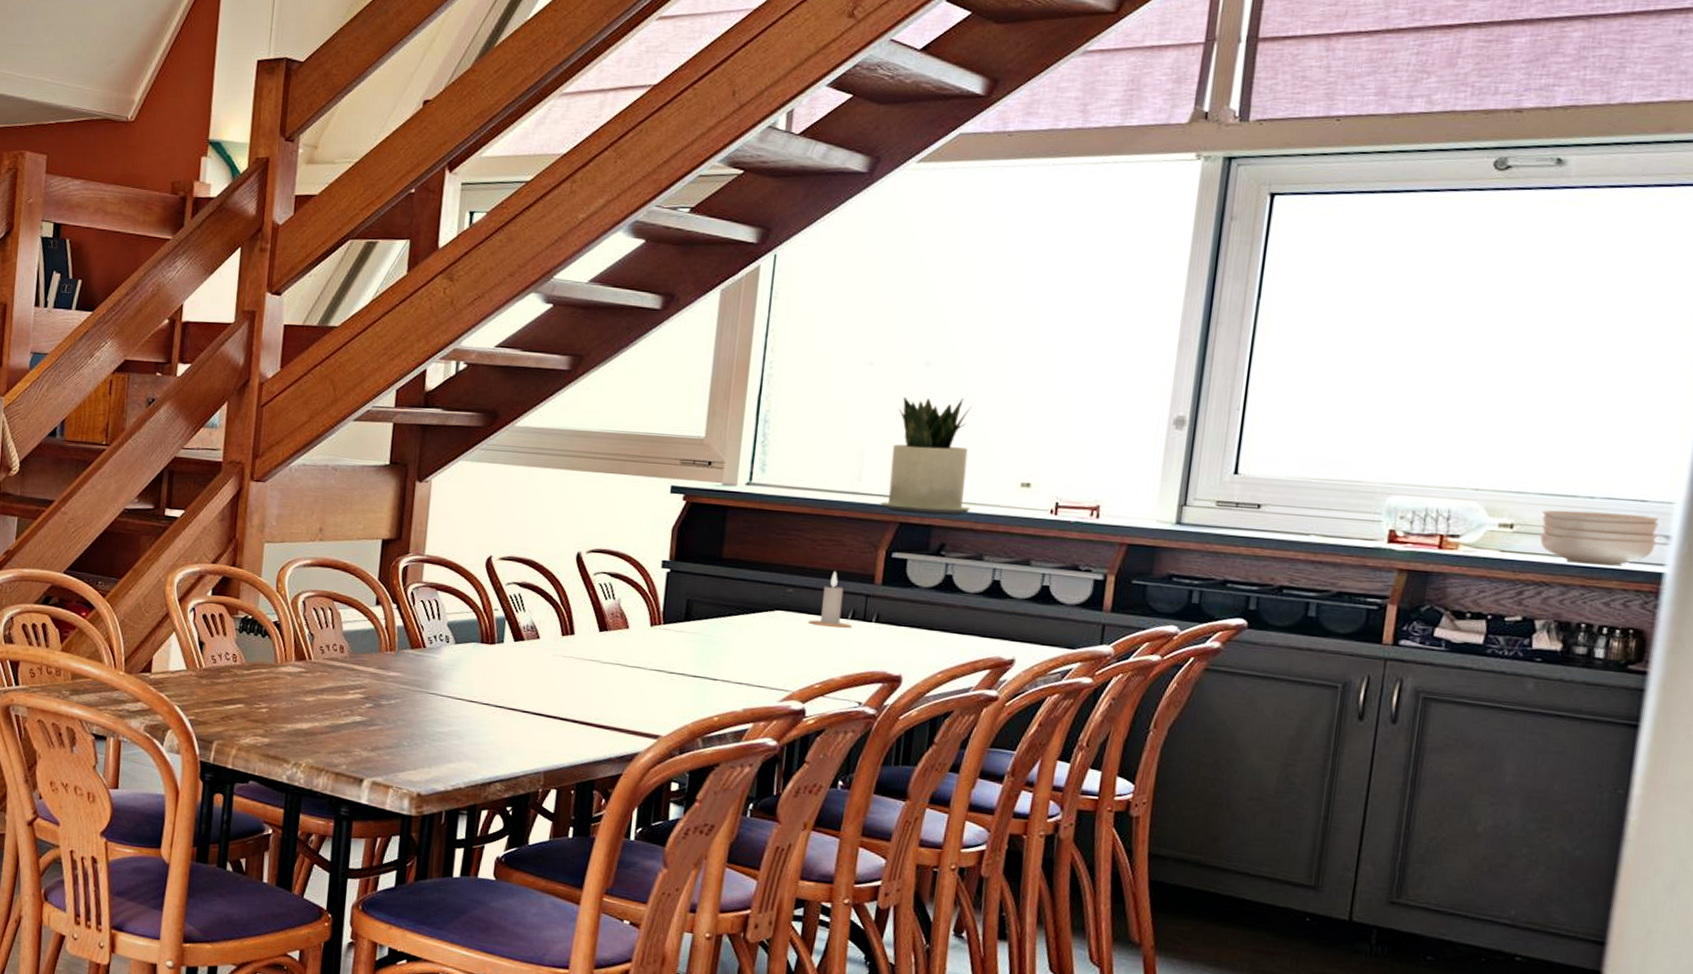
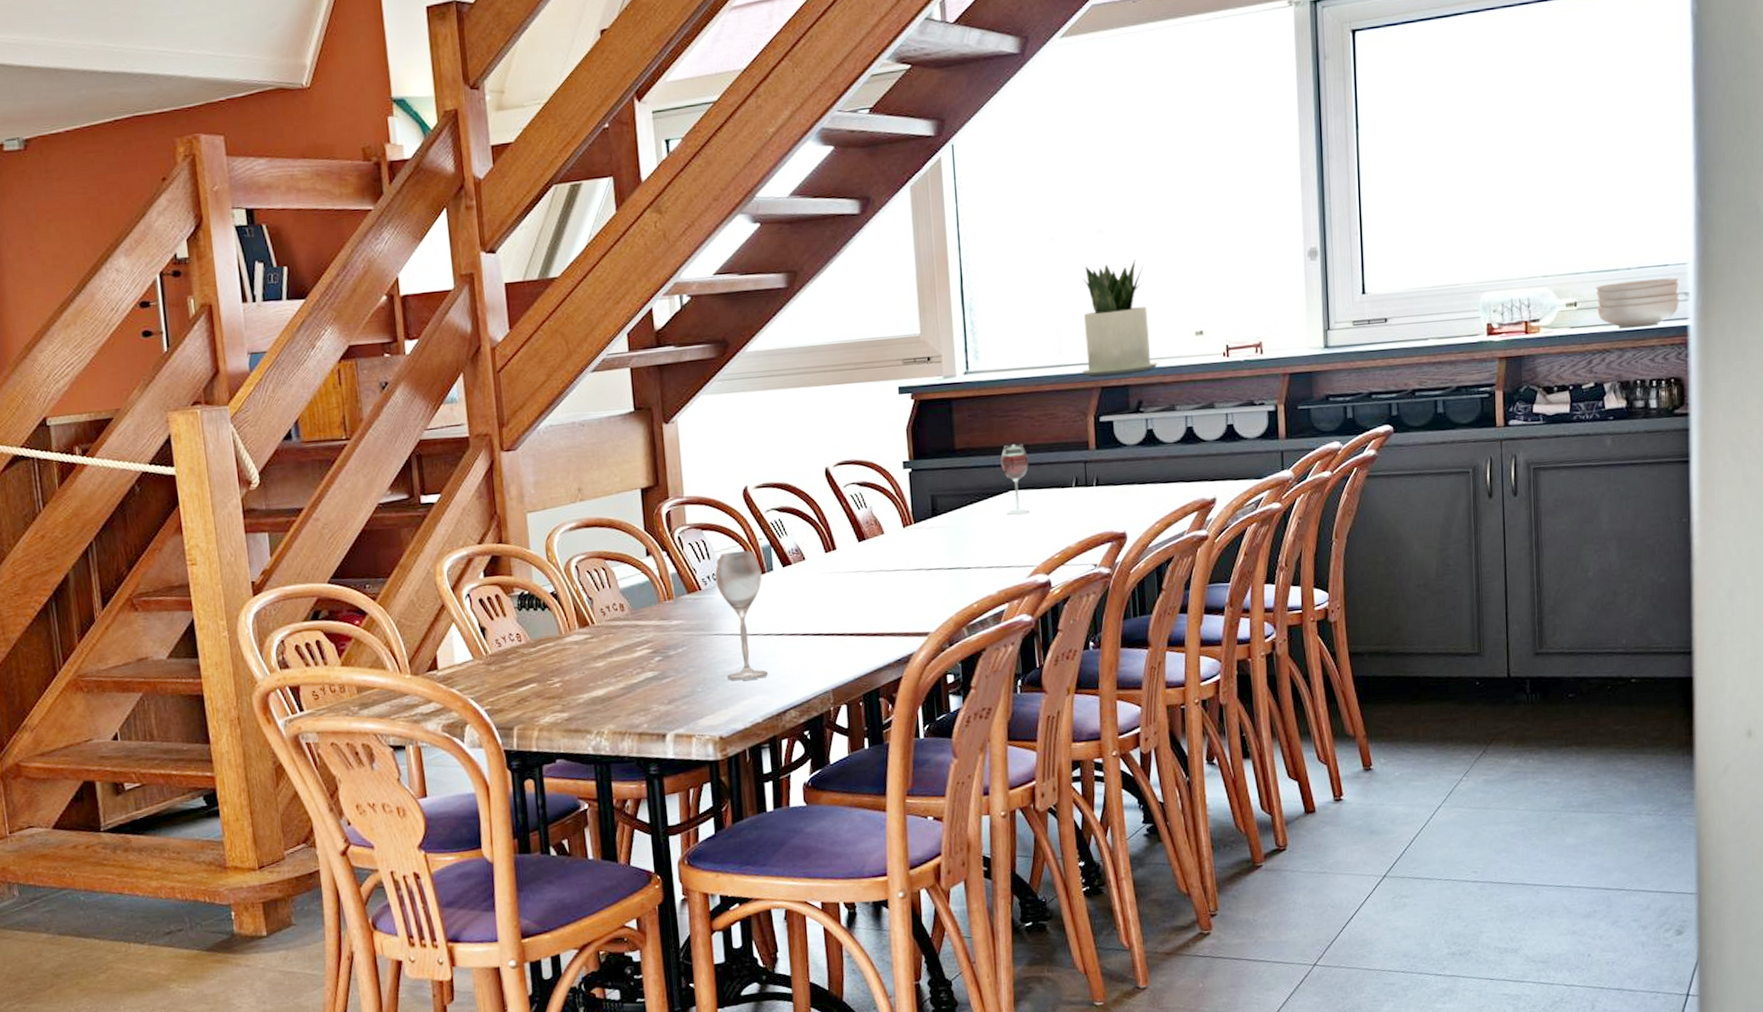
wineglass: none [435,616,492,746] -> present [715,550,769,681]
wineglass: none [768,563,803,637] -> present [1000,443,1030,516]
candle: present [807,571,852,629] -> none [1039,443,1077,499]

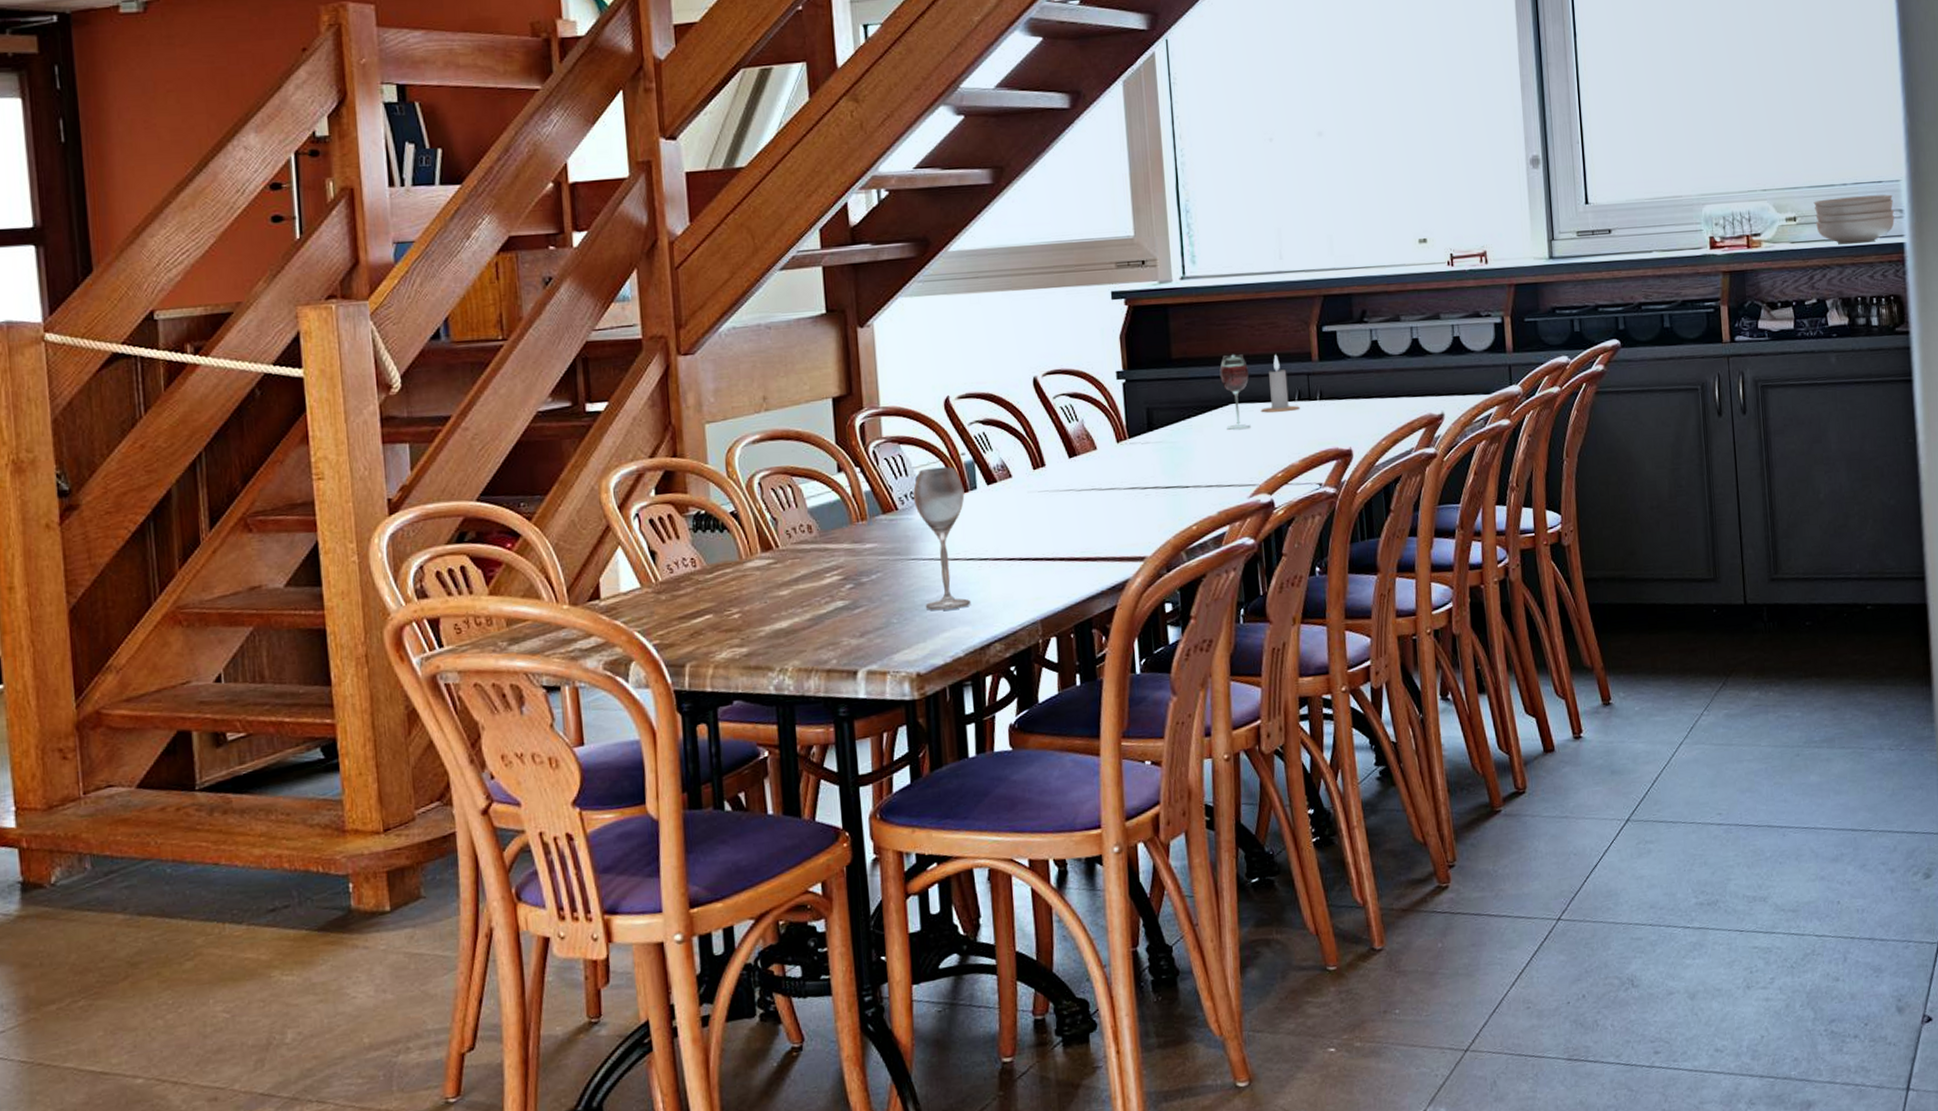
candle: none [1039,443,1077,499] -> present [1260,354,1300,413]
planter: present [1082,260,1158,378] -> none [1303,164,1381,285]

